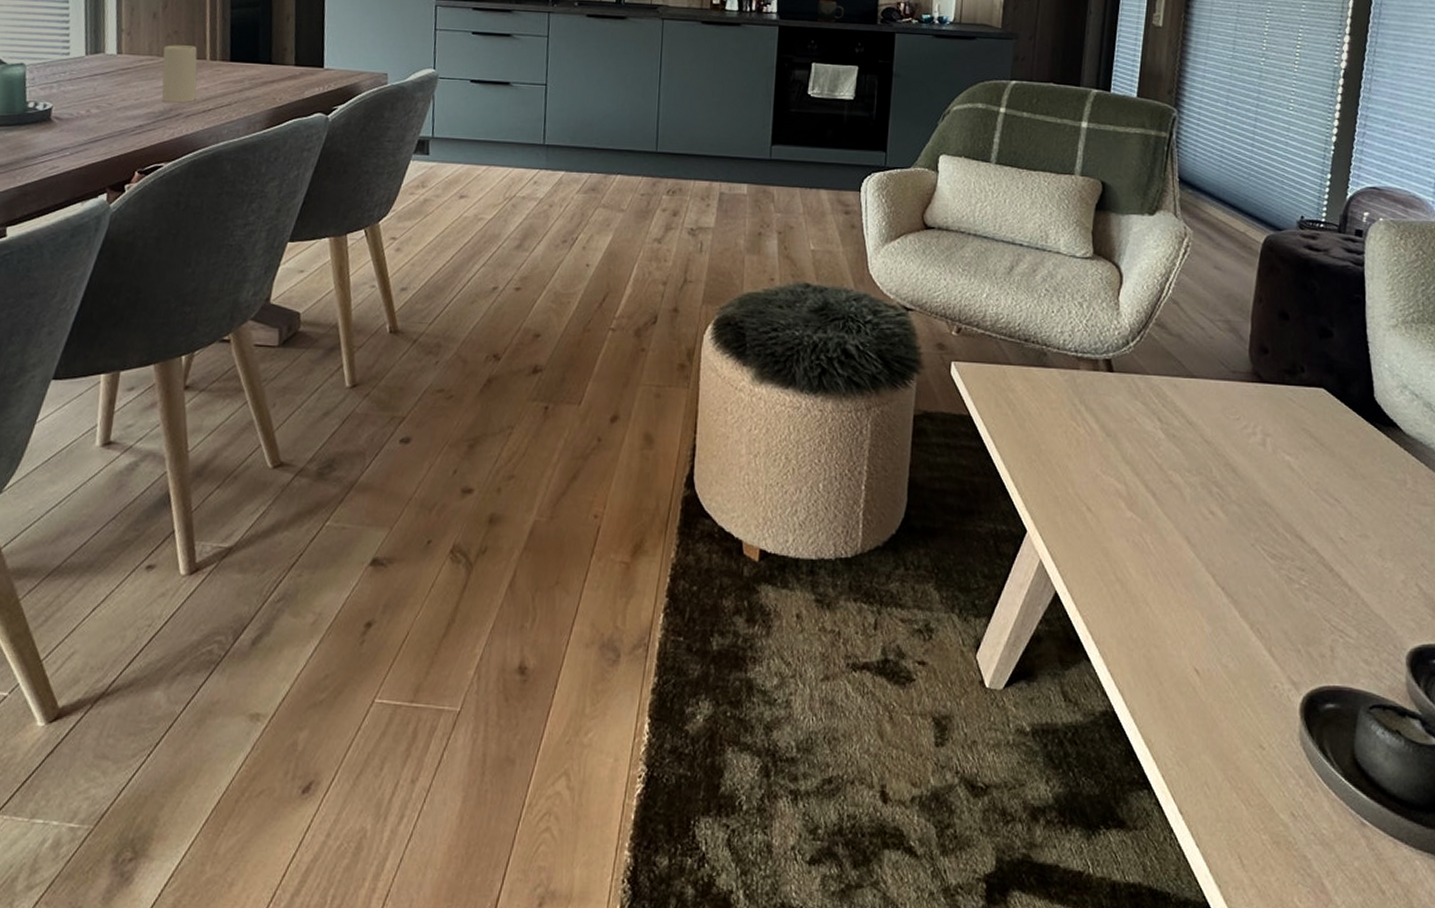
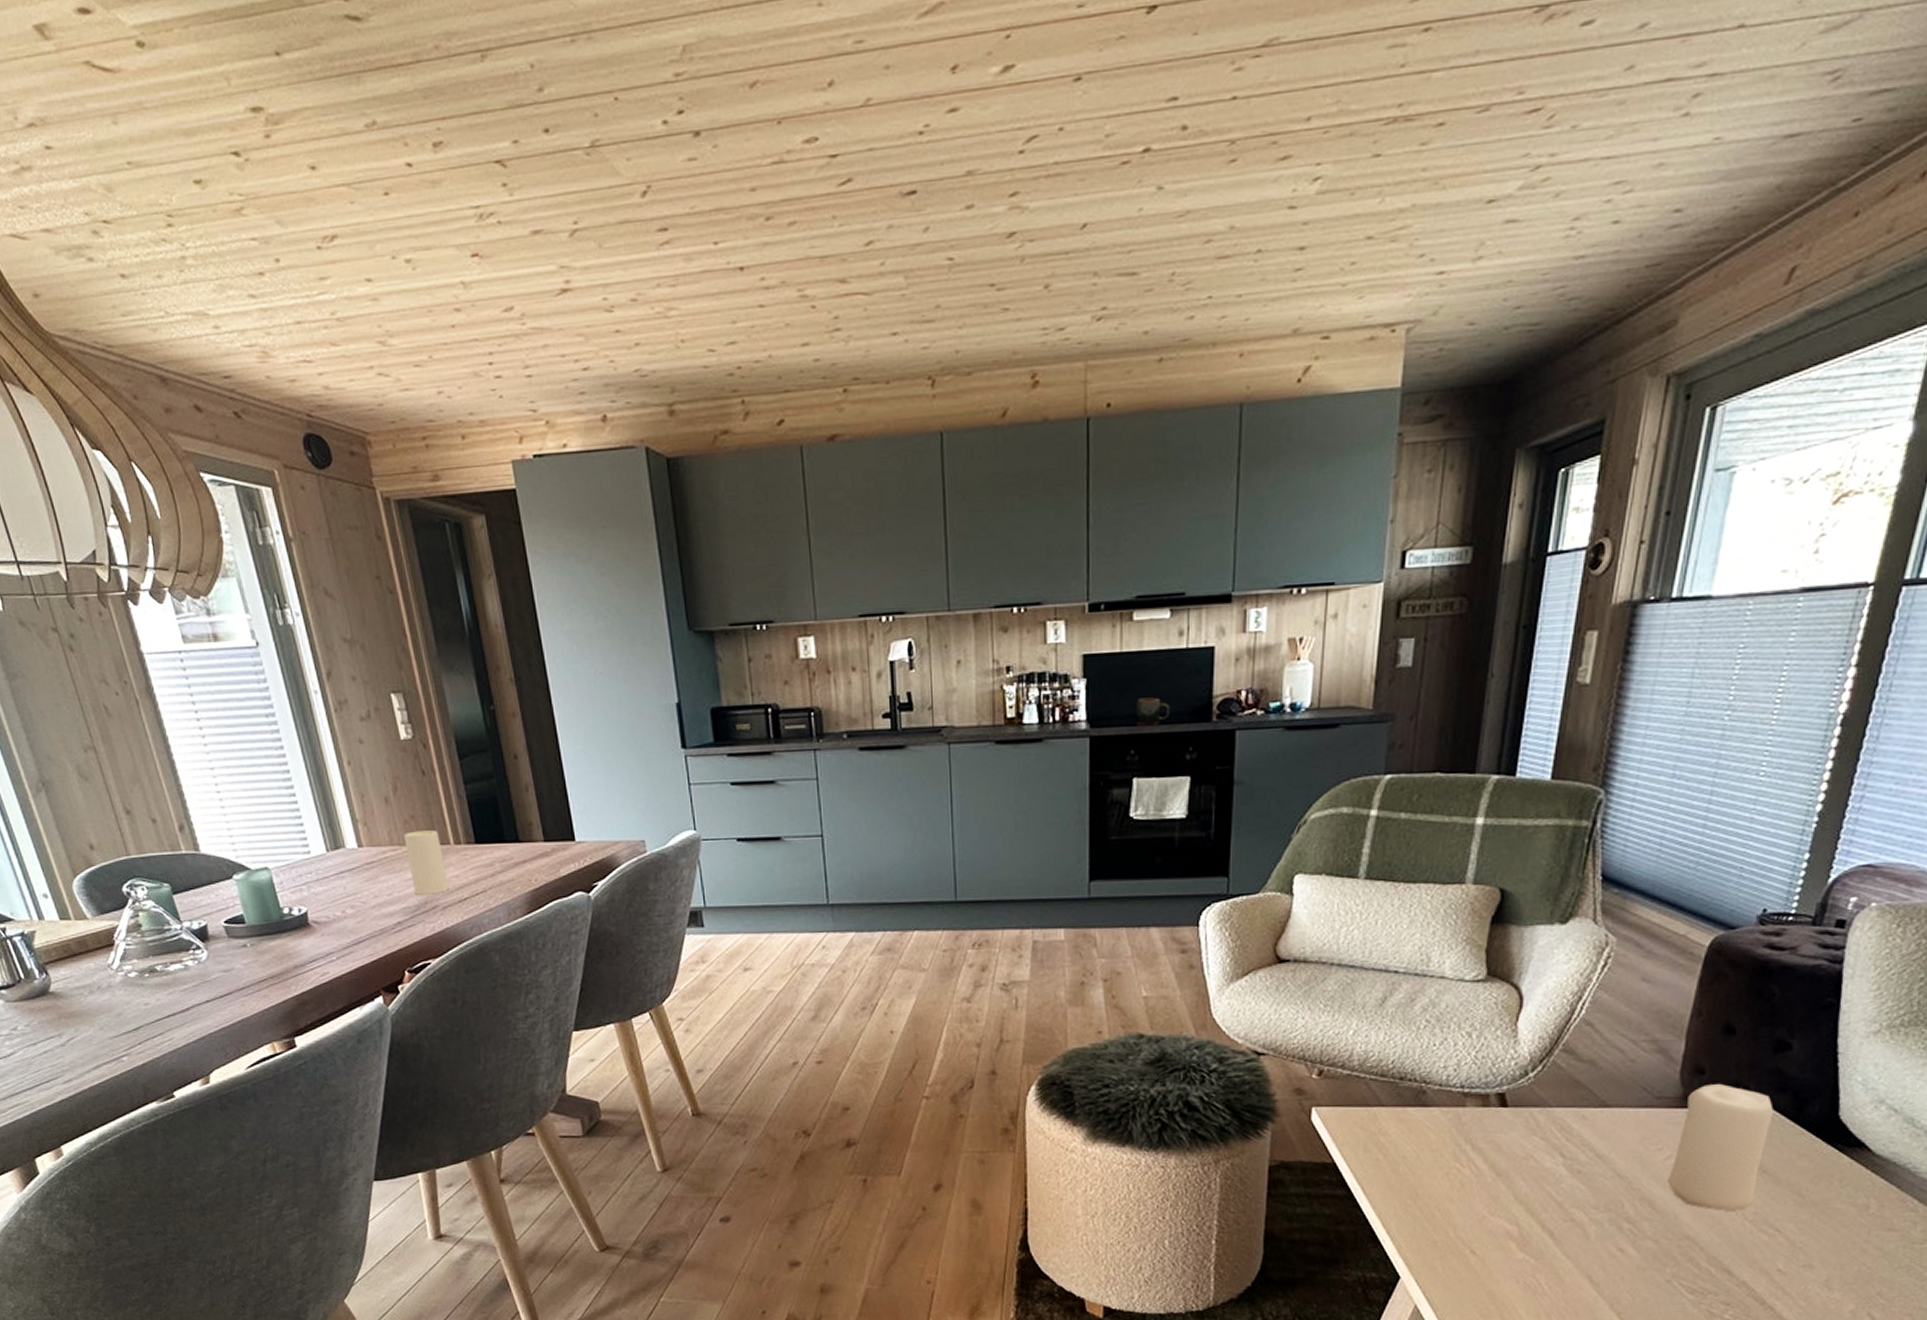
candle: none [1245,362,1324,480] -> present [1667,1083,1773,1211]

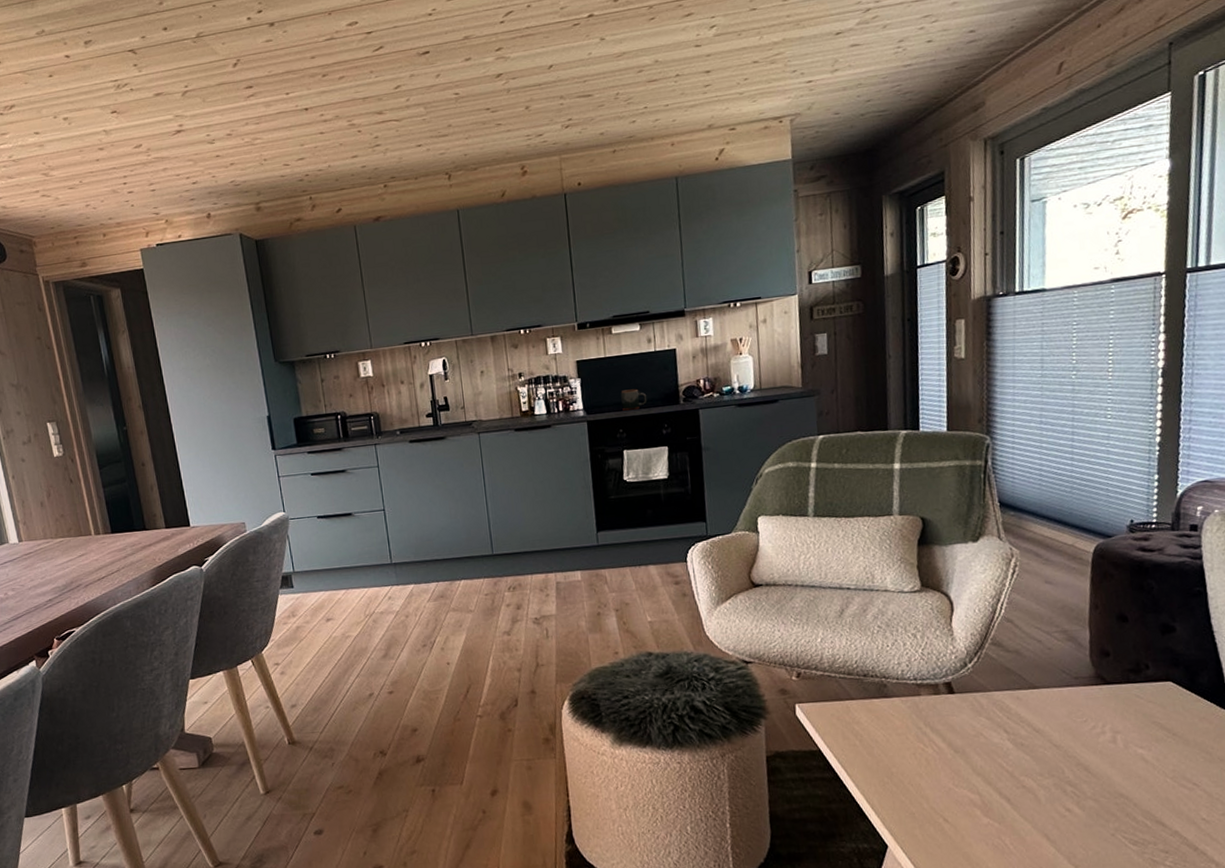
candle: present [404,830,449,896] -> none [55,525,91,578]
candle: present [1667,1083,1773,1211] -> none [1095,662,1172,771]

